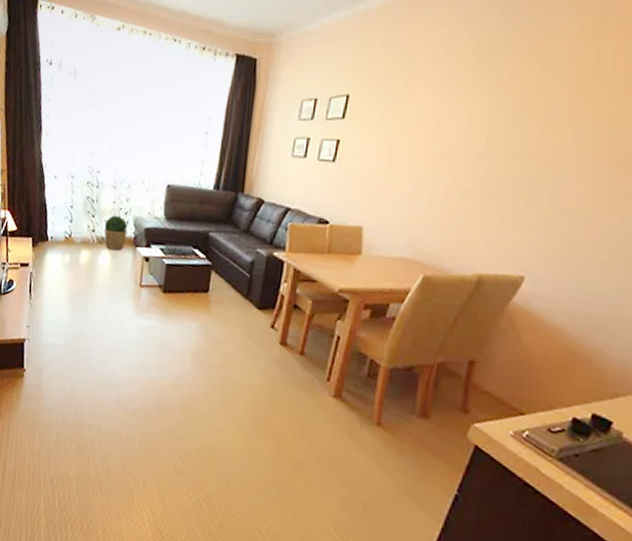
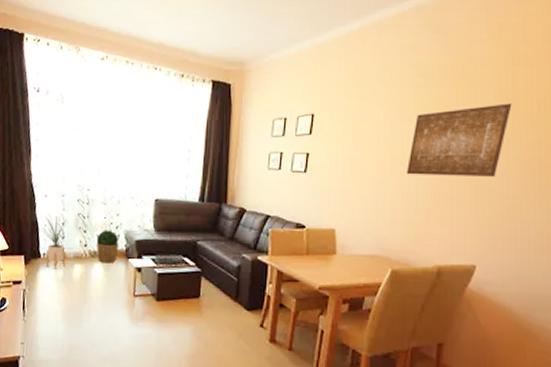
house plant: none [50,195,76,254] -> present [42,213,68,269]
wall art: none [451,86,594,175] -> present [406,103,512,177]

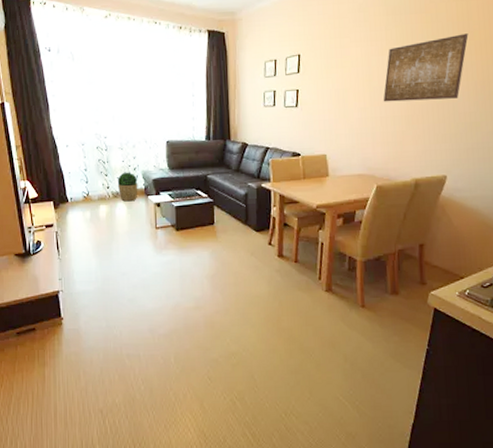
house plant: present [42,213,68,269] -> none [67,160,92,211]

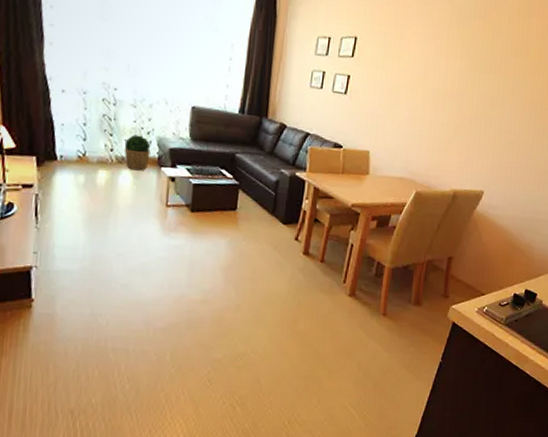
wall art: present [383,33,469,102] -> none [434,50,525,115]

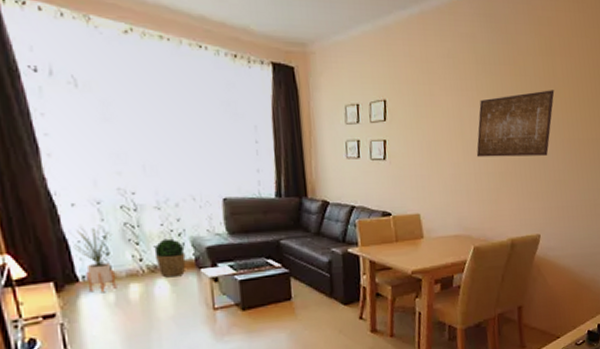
house plant: none [58,112,90,174] -> present [74,224,117,293]
wall art: none [434,50,525,115] -> present [476,90,555,157]

